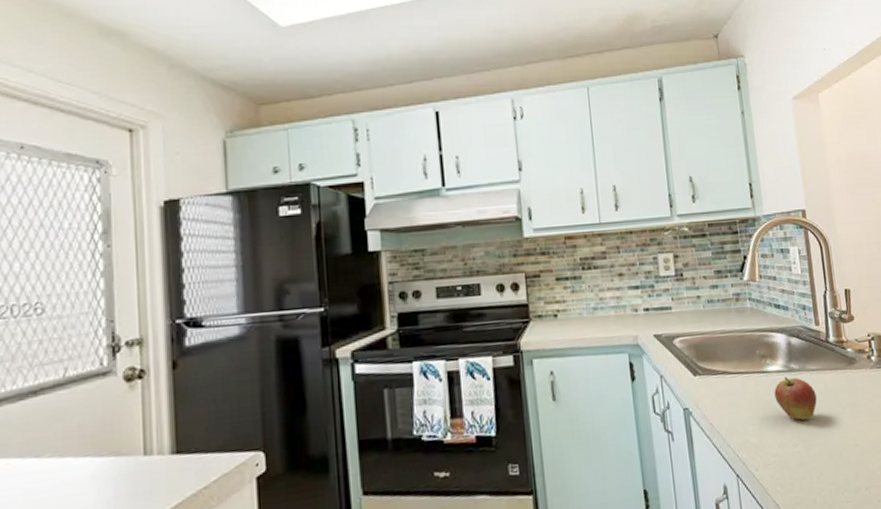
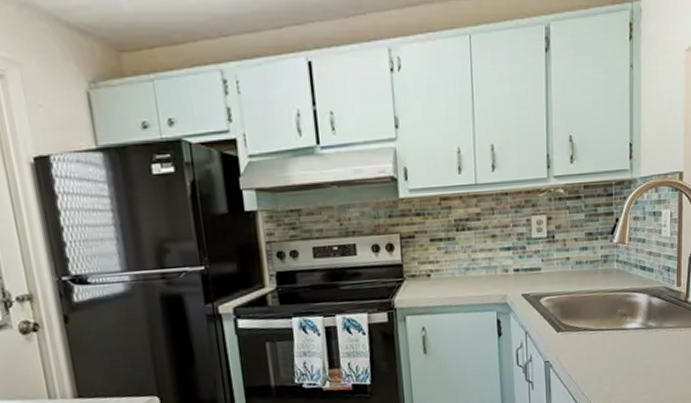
fruit: present [774,376,817,420] -> none [630,333,669,372]

